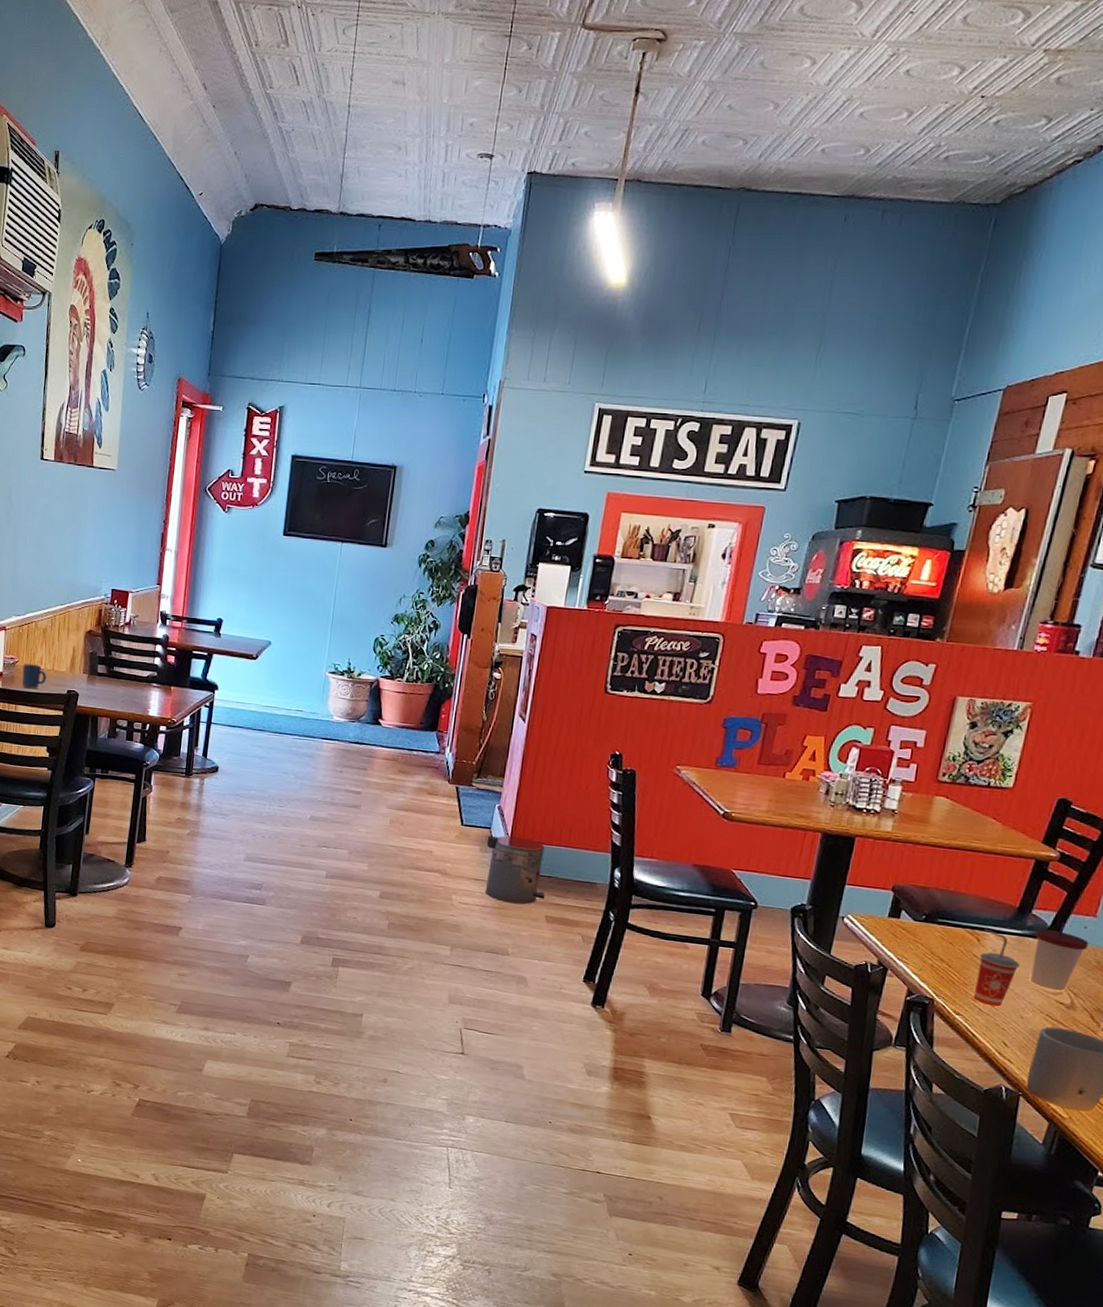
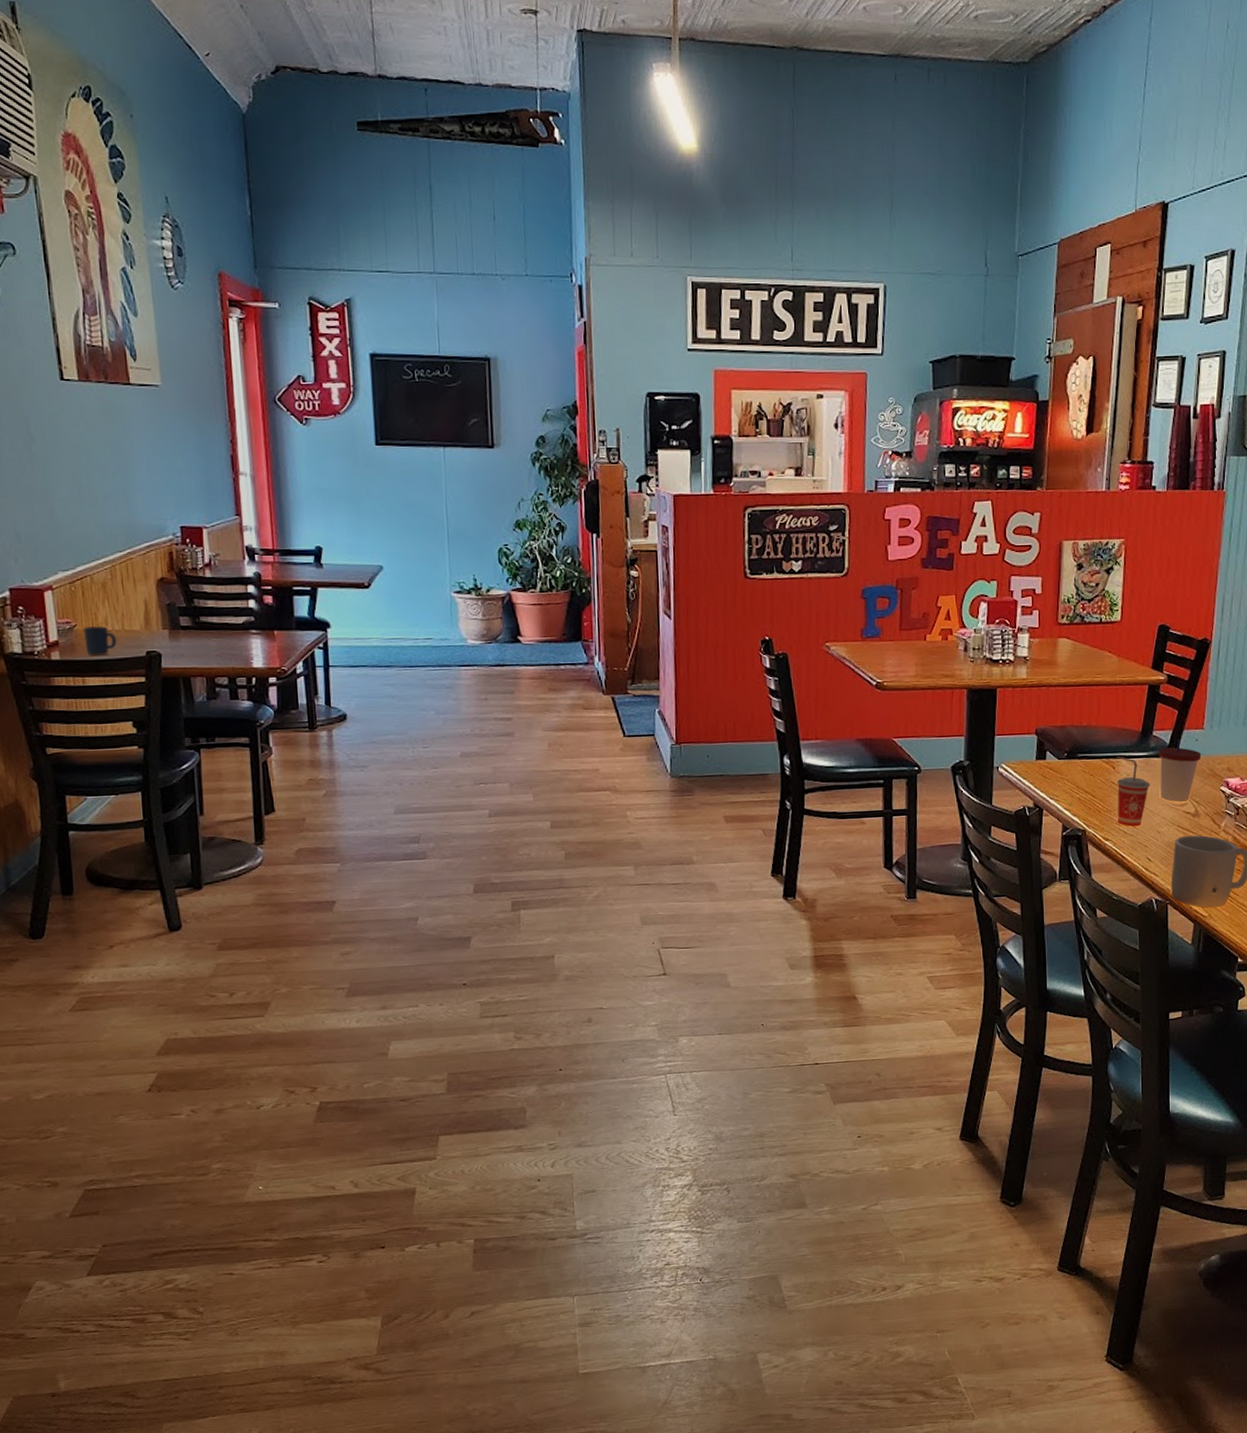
trash can: present [485,835,546,904] -> none [652,739,721,810]

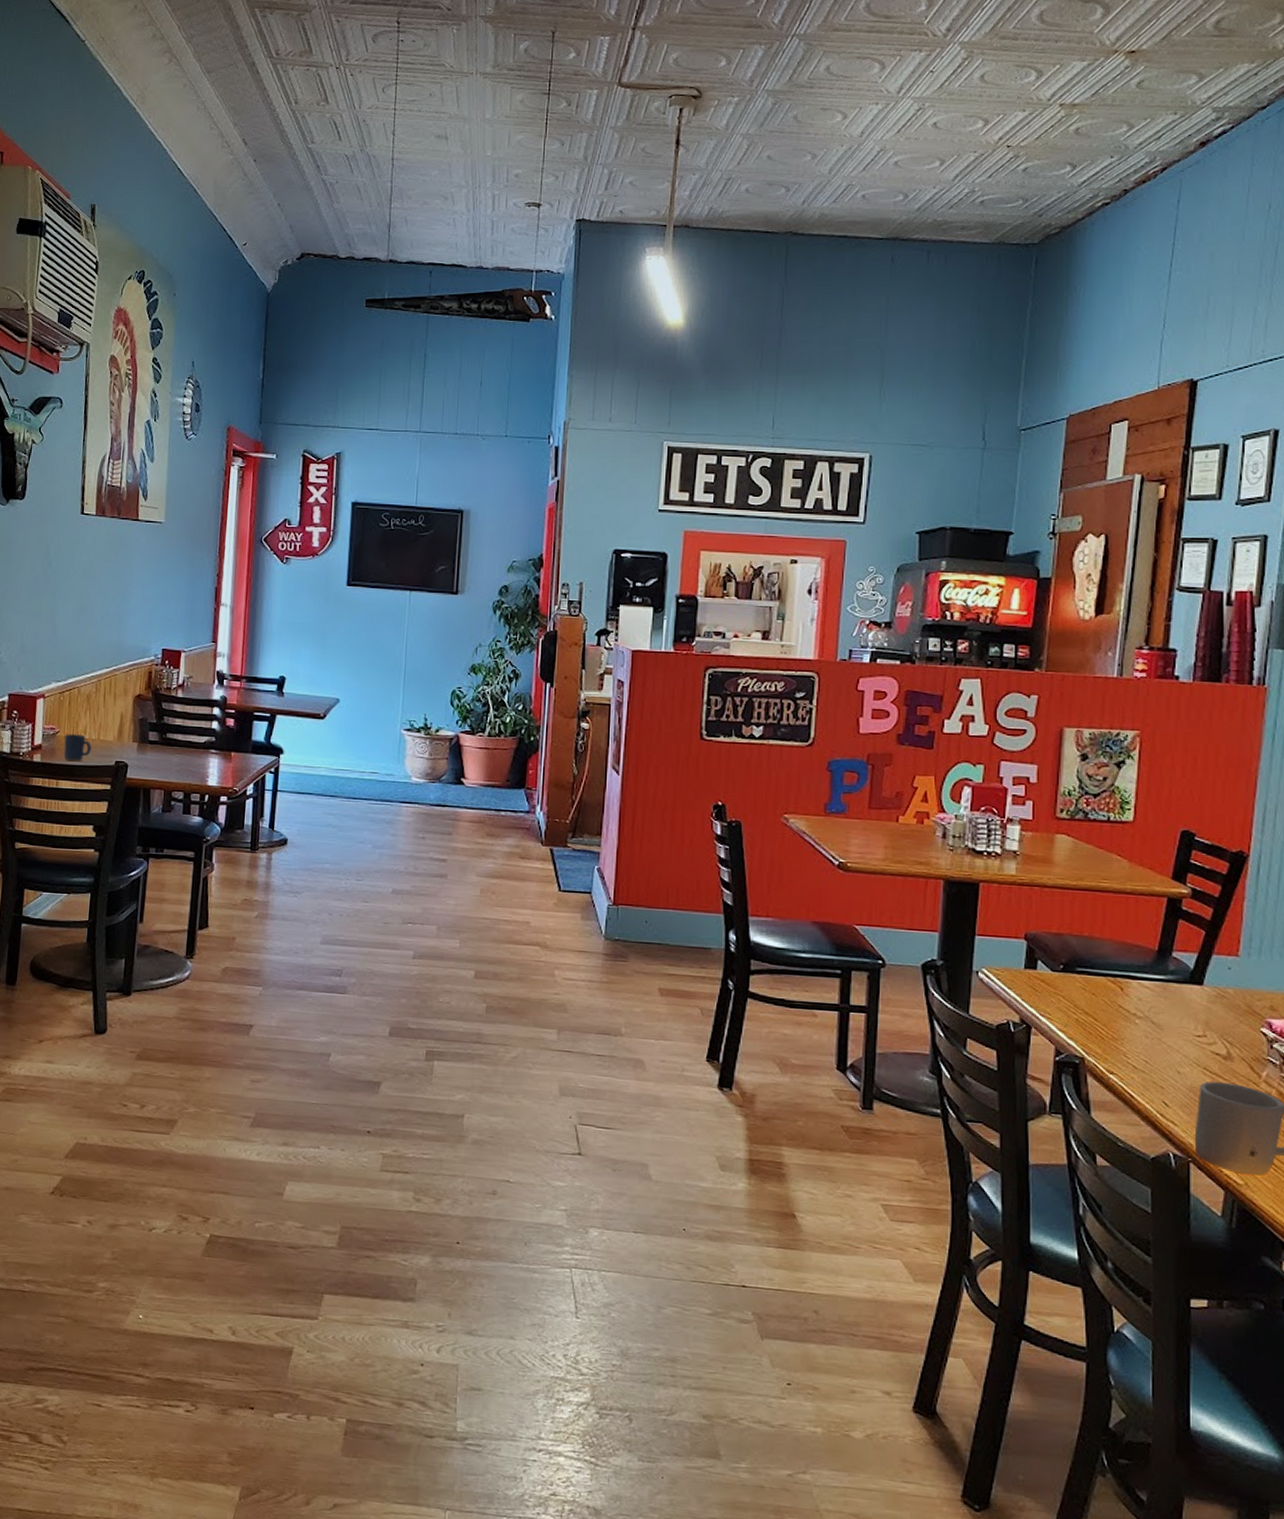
beverage cup: present [1117,755,1151,827] -> none [1125,975,1169,1063]
cup: present [1159,739,1202,803] -> none [1180,965,1236,1041]

